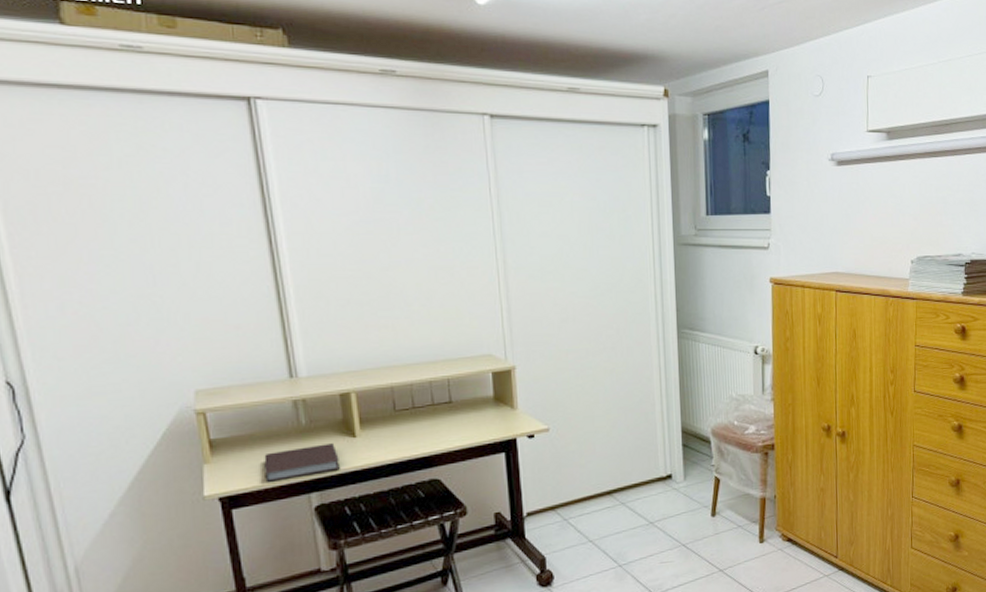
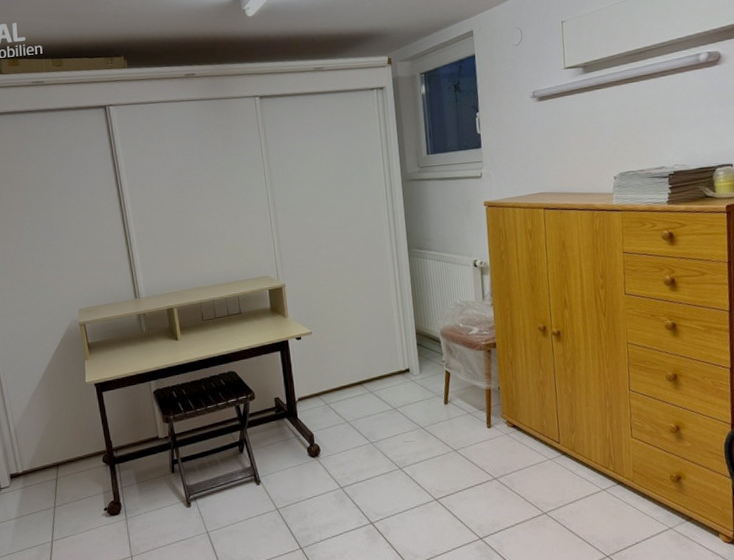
notebook: present [264,443,340,482] -> none [121,345,168,373]

